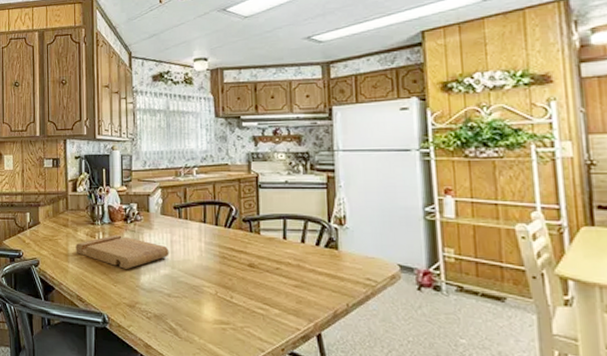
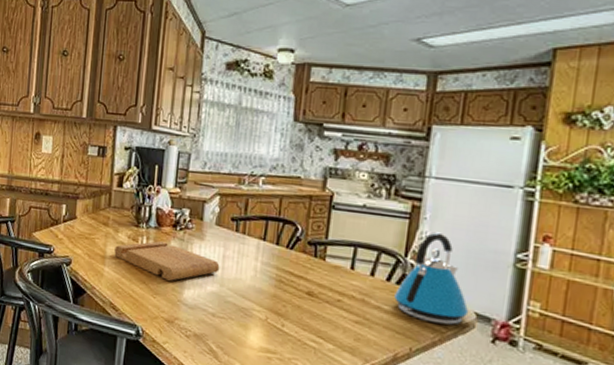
kettle: none [325,197,393,279] -> present [394,232,469,325]

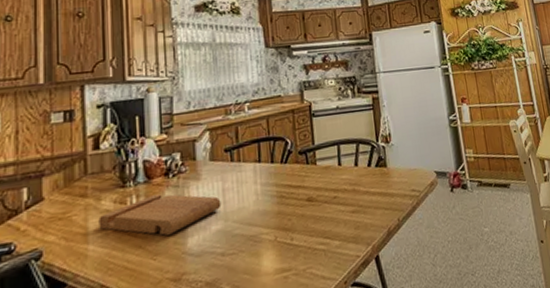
kettle: present [394,232,469,325] -> none [376,114,431,192]

